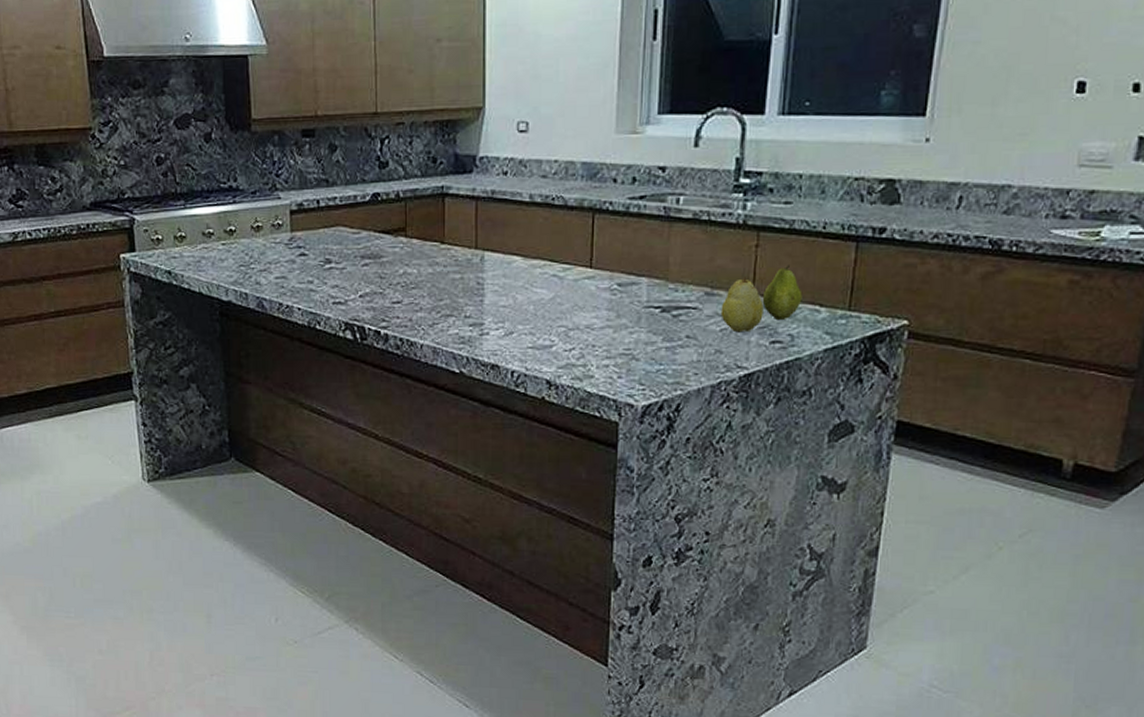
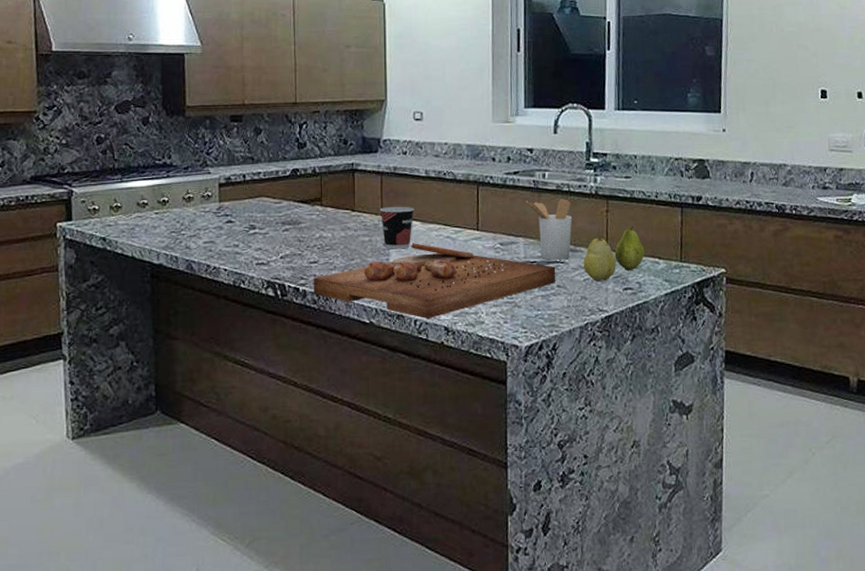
cutting board: none [396,282,686,370] -> present [313,243,556,319]
cup: none [475,239,515,289] -> present [380,207,414,249]
utensil holder: none [653,230,711,305] -> present [526,199,572,260]

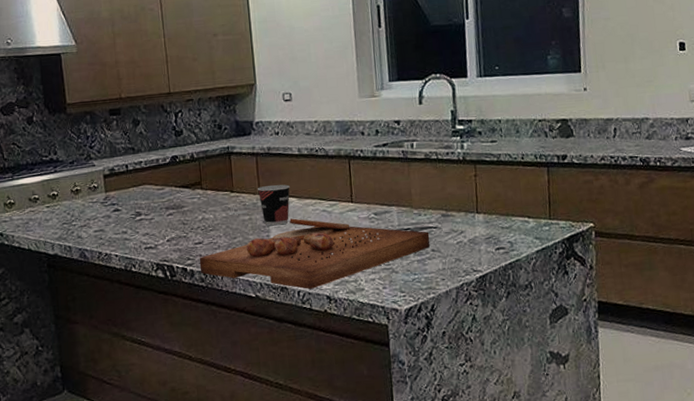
utensil holder: present [526,199,572,260] -> none [397,166,442,226]
fruit: present [583,235,616,282] -> none [455,199,488,244]
fruit: present [614,226,645,271] -> none [485,188,515,232]

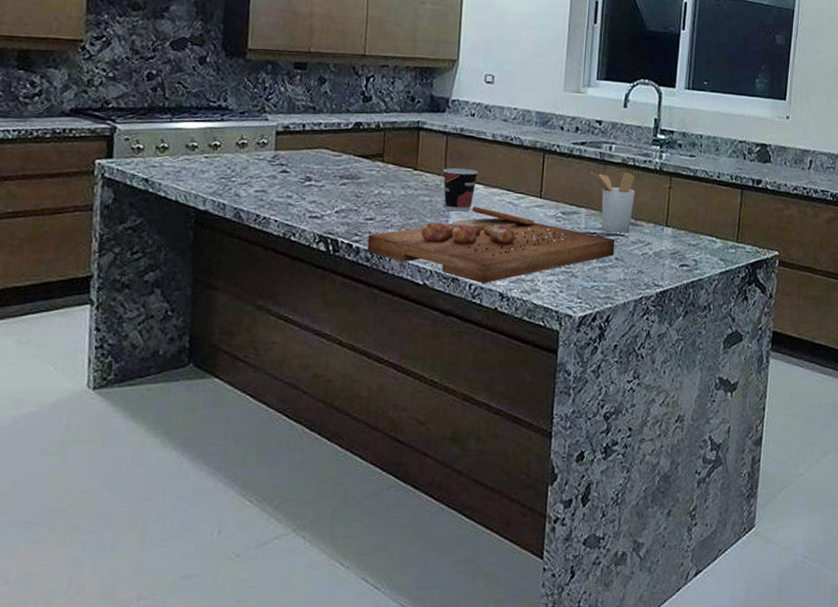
utensil holder: none [397,166,442,226] -> present [591,172,635,233]

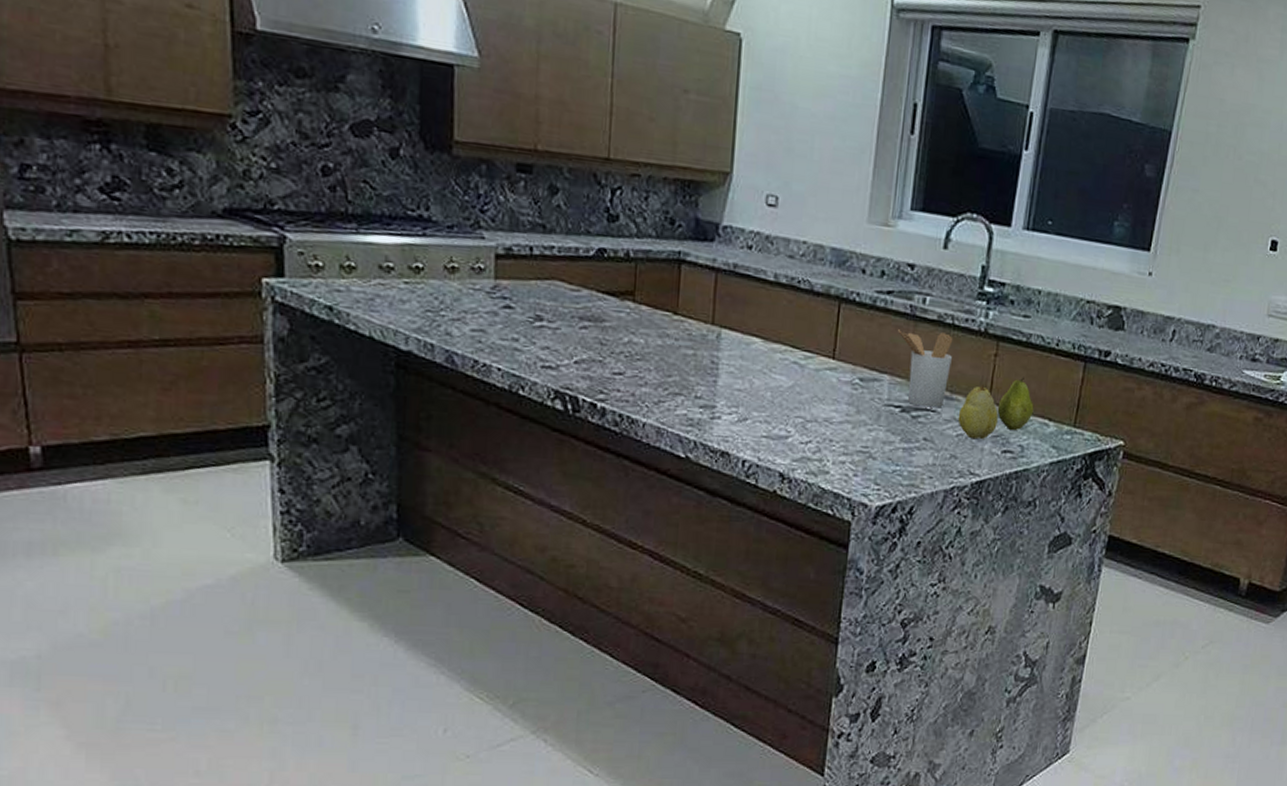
cutting board: present [366,206,615,283] -> none [614,364,925,461]
cup: present [443,168,478,212] -> none [711,314,756,371]
fruit: none [642,211,675,257] -> present [957,383,999,440]
fruit: none [674,204,703,248] -> present [997,377,1034,431]

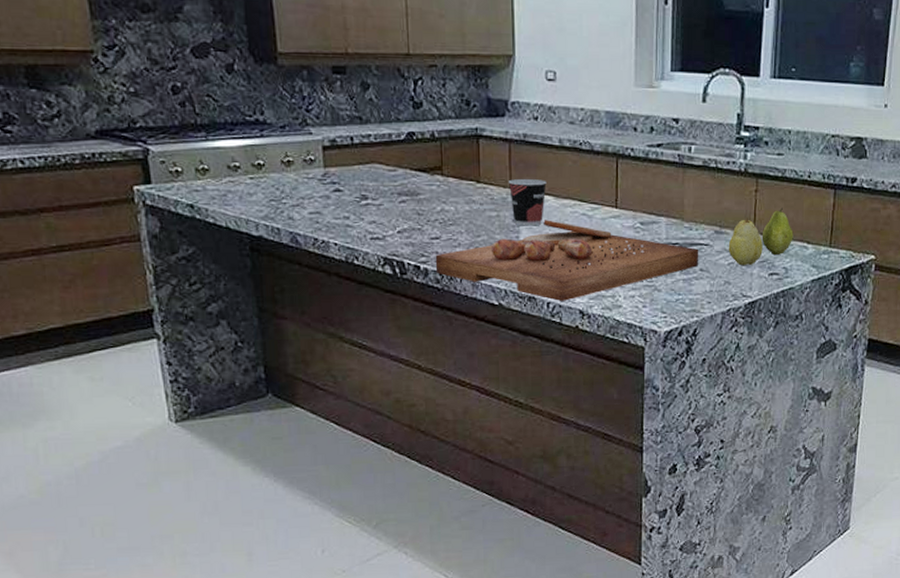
cutting board: none [614,364,925,461] -> present [435,220,699,301]
cup: none [711,314,756,371] -> present [509,179,547,226]
utensil holder: present [898,329,953,408] -> none [670,176,718,242]

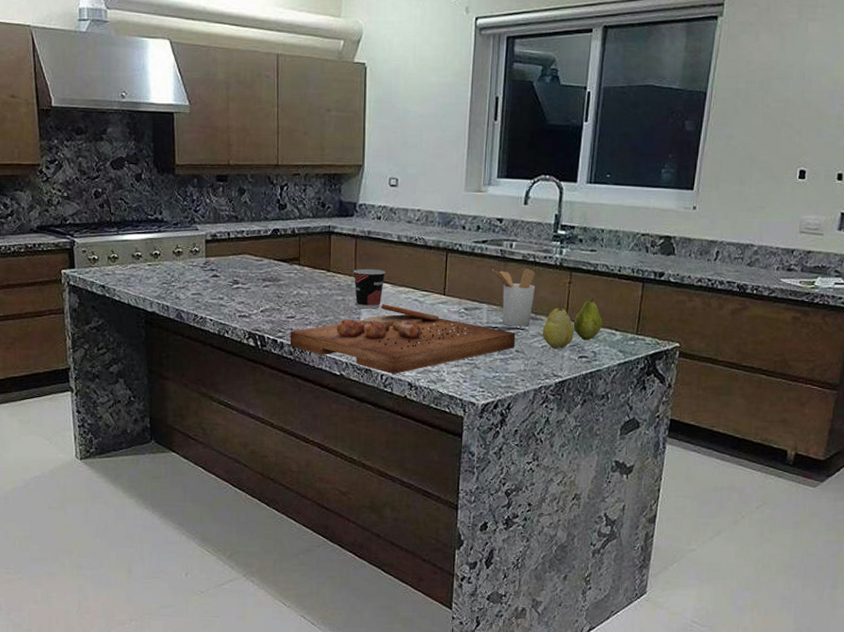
utensil holder: none [670,176,718,242] -> present [492,269,536,327]

